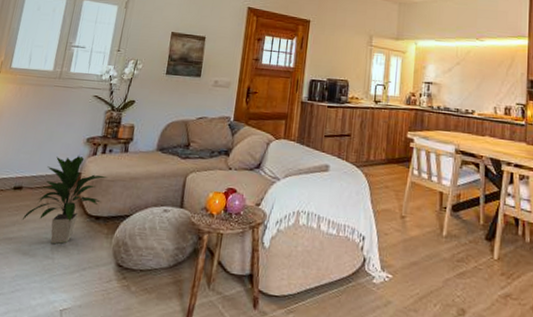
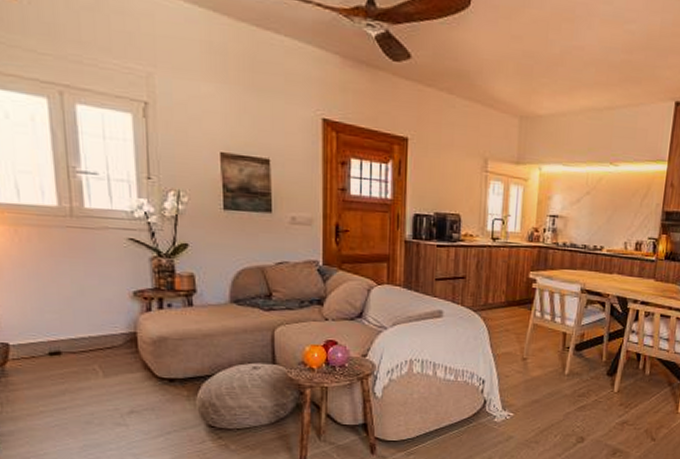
indoor plant: present [21,155,107,244] -> none [72,312,173,411]

